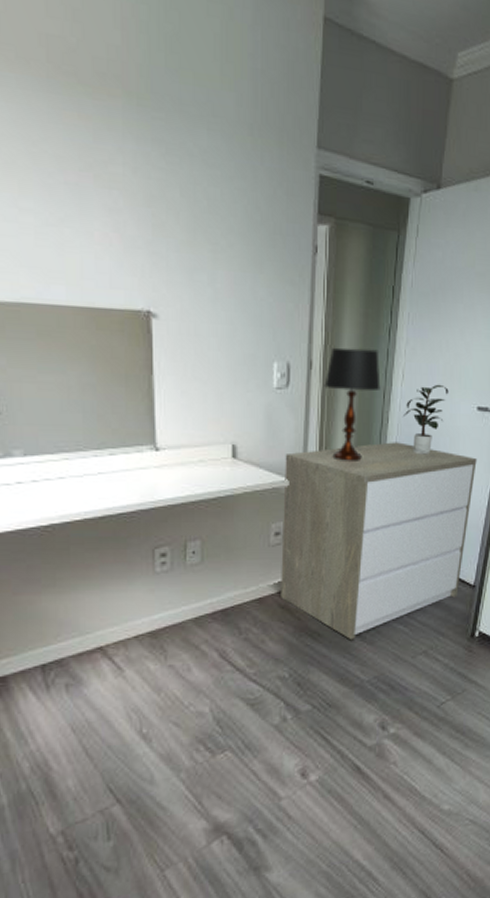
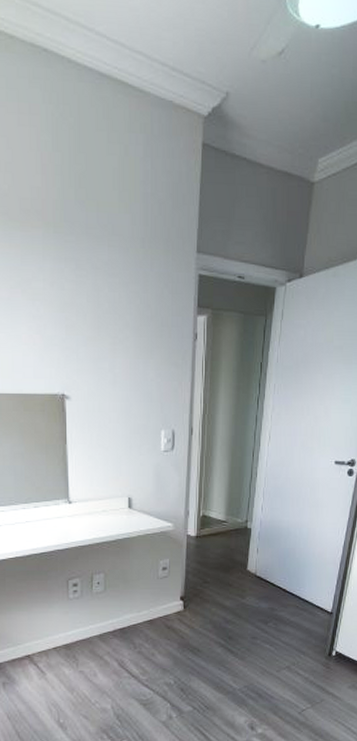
dresser: present [281,442,477,641] -> none [167,493,334,656]
table lamp: present [324,347,381,461] -> none [203,416,250,509]
potted plant: present [403,384,449,455] -> none [270,443,309,503]

